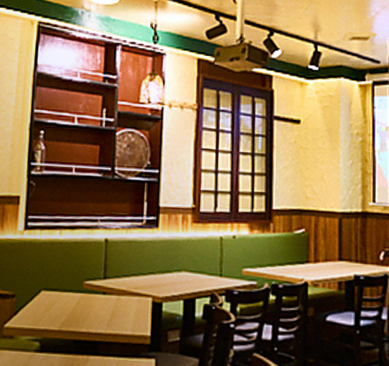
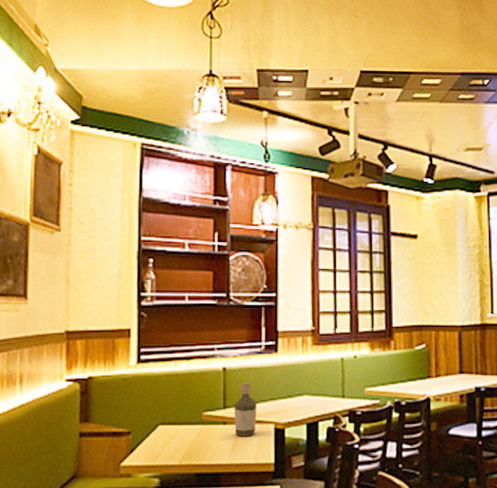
bottle: none [113,256,136,308] -> present [234,384,257,437]

